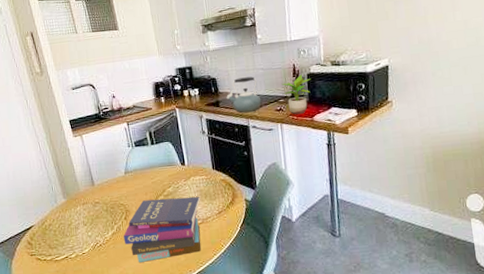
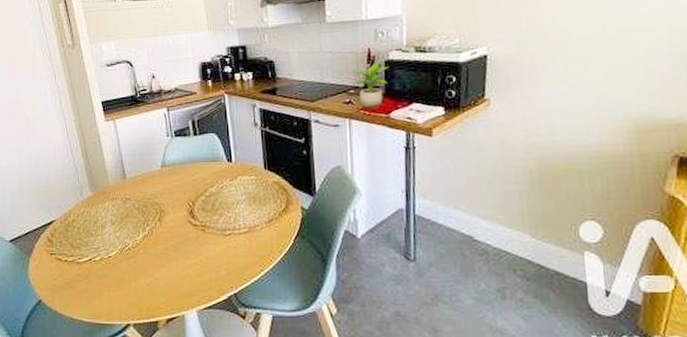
books: present [123,196,201,263] -> none [156,199,247,272]
kettle: present [226,76,262,113] -> none [285,61,327,104]

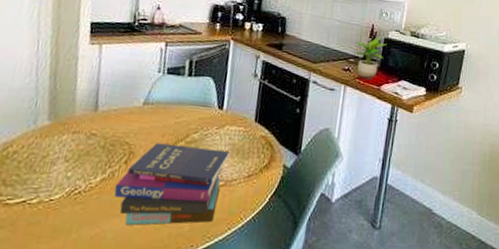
books: none [156,199,247,272] -> present [114,143,230,225]

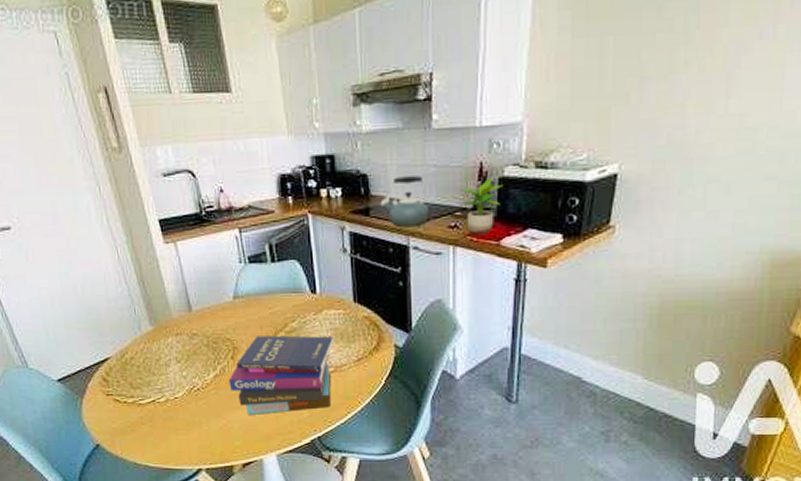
kettle: none [292,24,331,65] -> present [380,176,430,228]

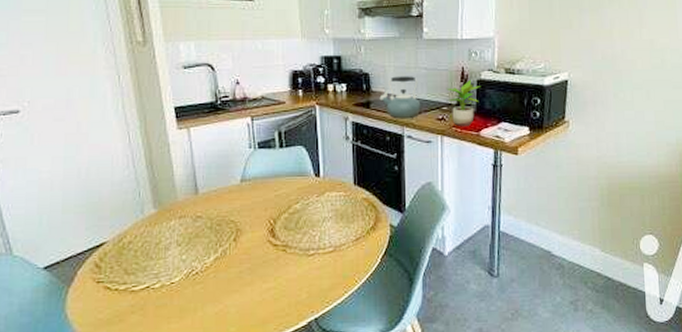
books: present [228,335,333,415] -> none [229,217,334,298]

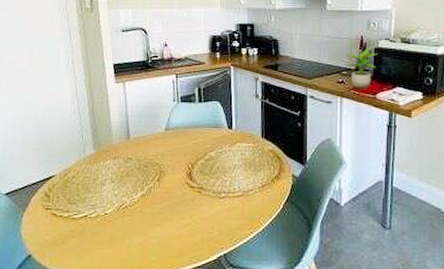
kettle: present [379,76,421,119] -> none [286,43,323,81]

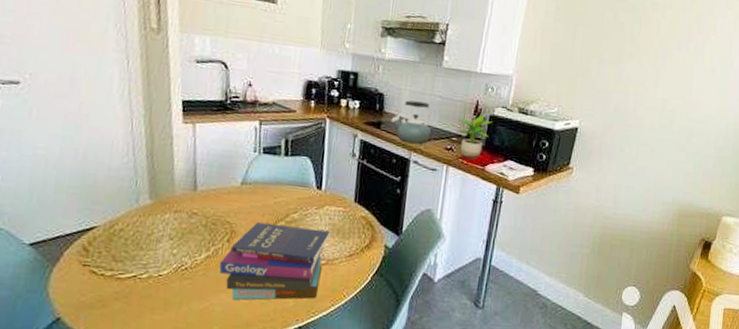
books: none [153,162,243,232] -> present [219,222,330,300]
kettle: none [286,43,323,81] -> present [391,100,432,144]

